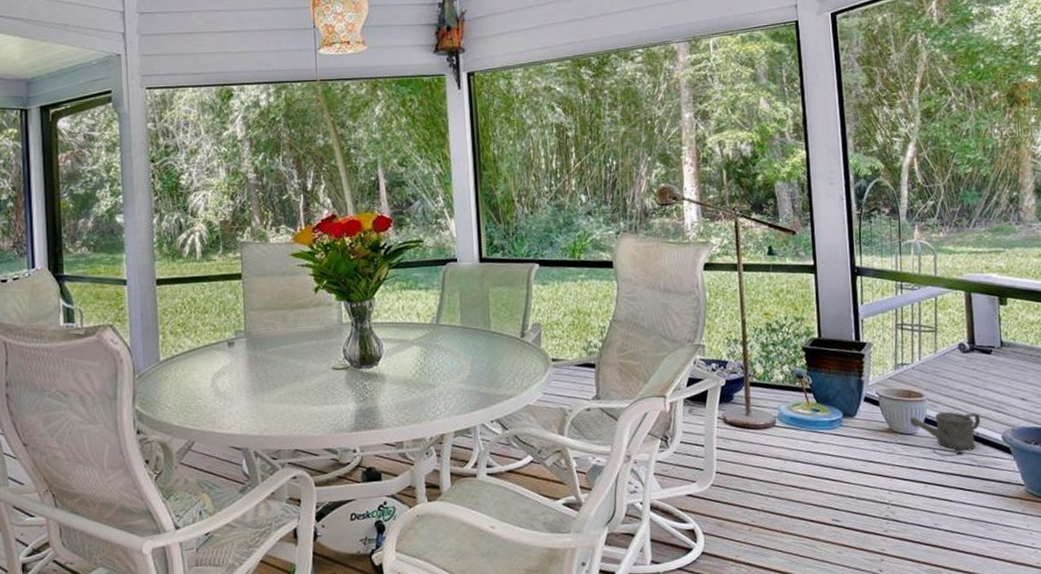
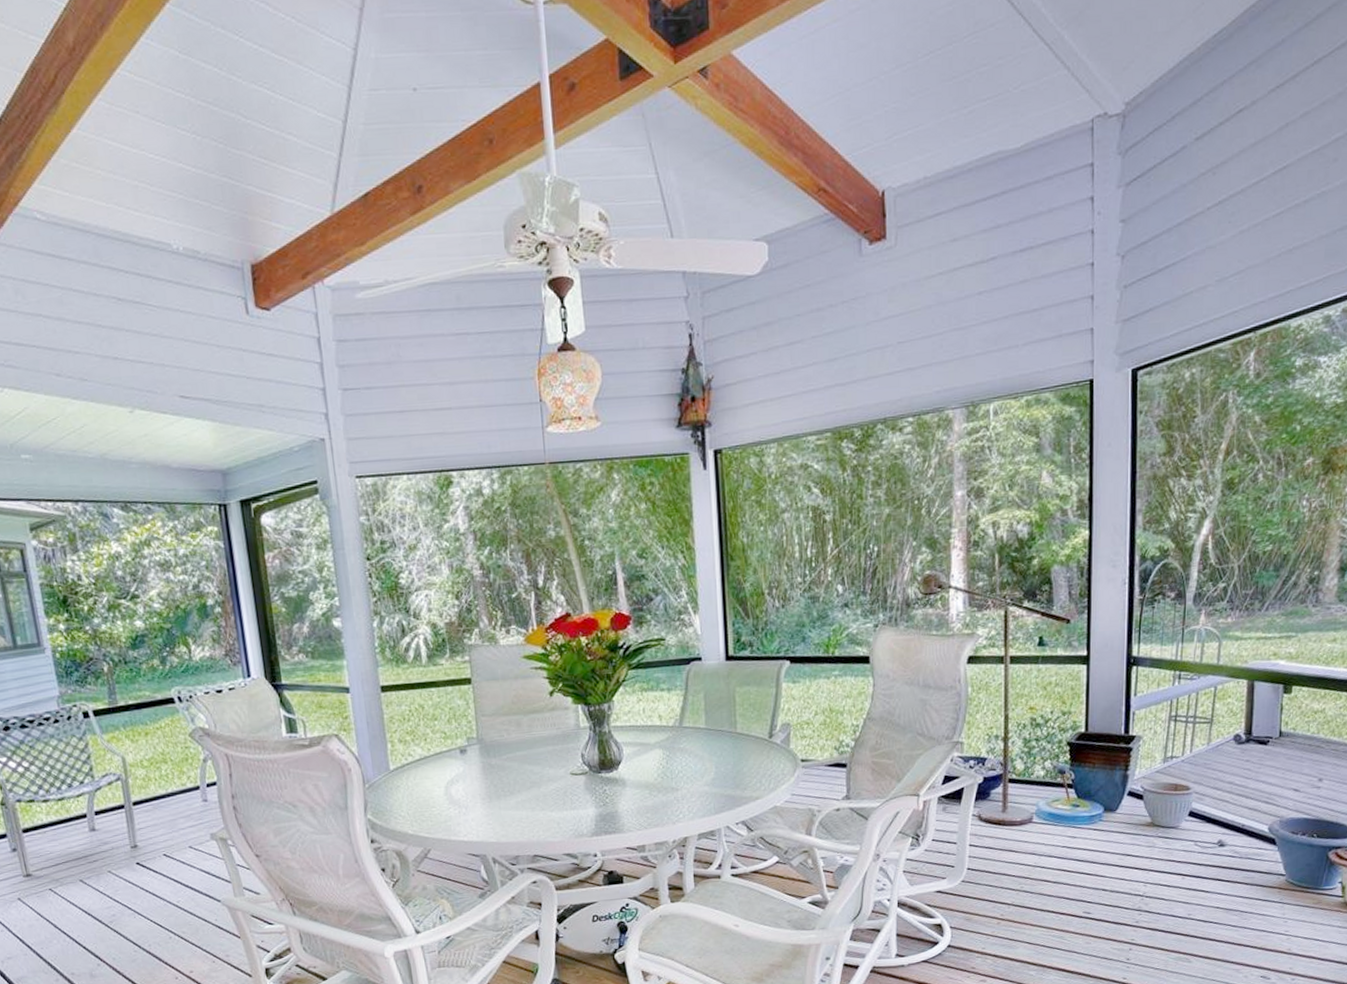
watering can: present [910,411,981,451] -> none [1174,804,1249,843]

